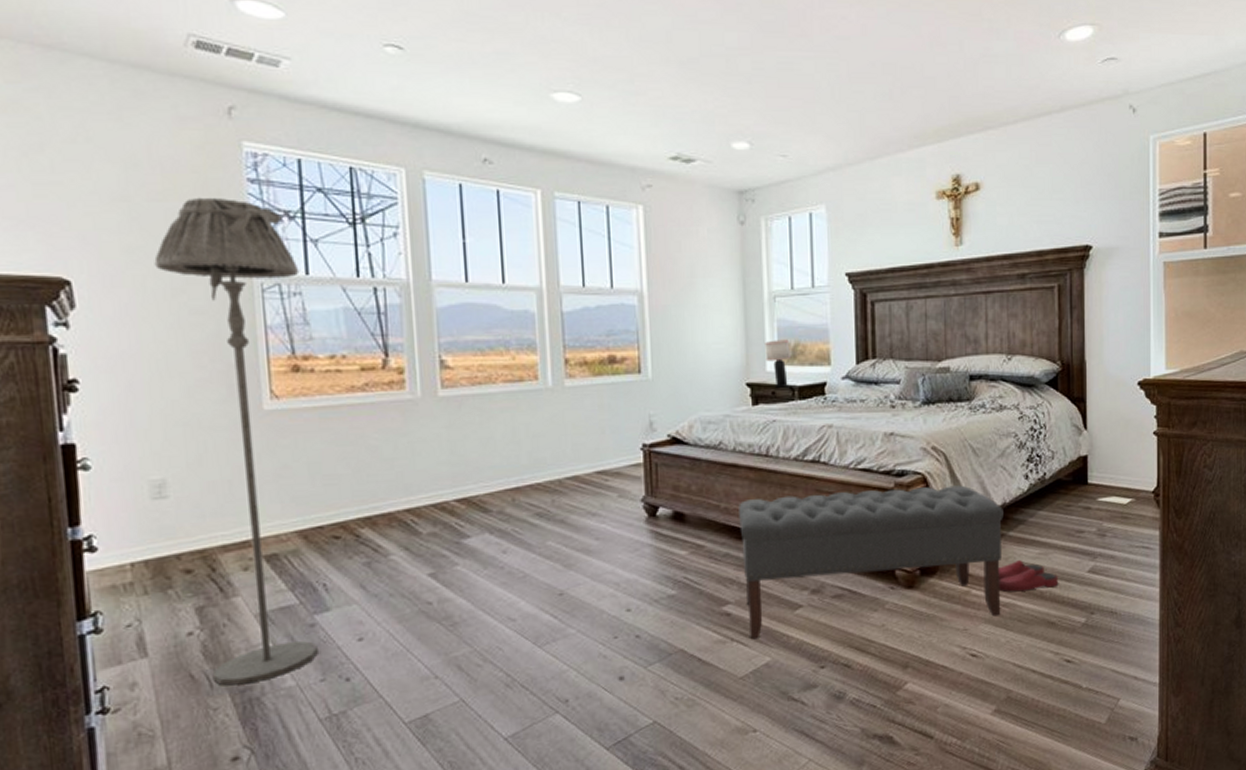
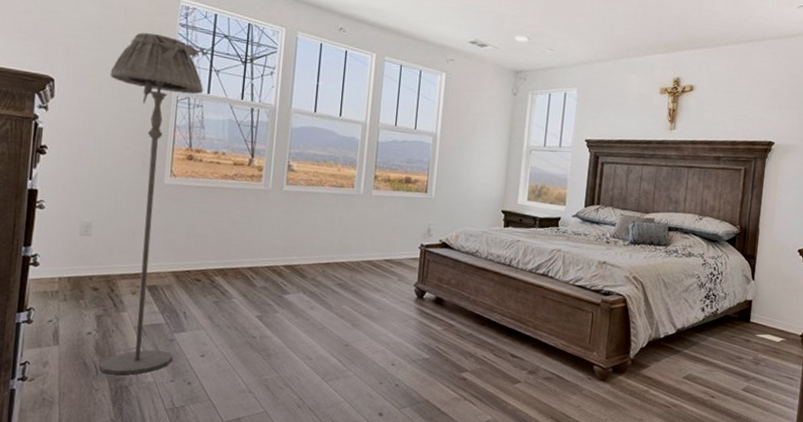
bench: present [739,485,1003,639] -> none [478,296,682,413]
table lamp: present [765,339,792,388] -> none [518,181,538,217]
slippers: present [999,560,1058,592] -> none [671,373,718,398]

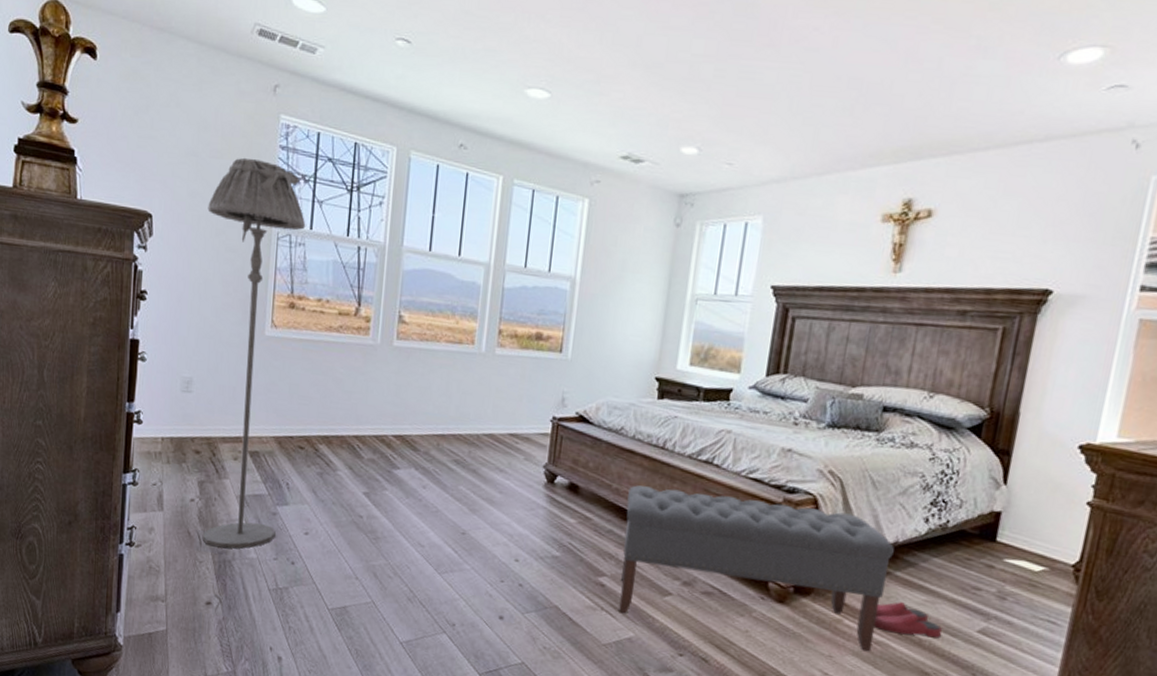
bench: none [478,296,682,413] -> present [619,485,894,652]
slippers: none [671,373,718,398] -> present [874,602,942,638]

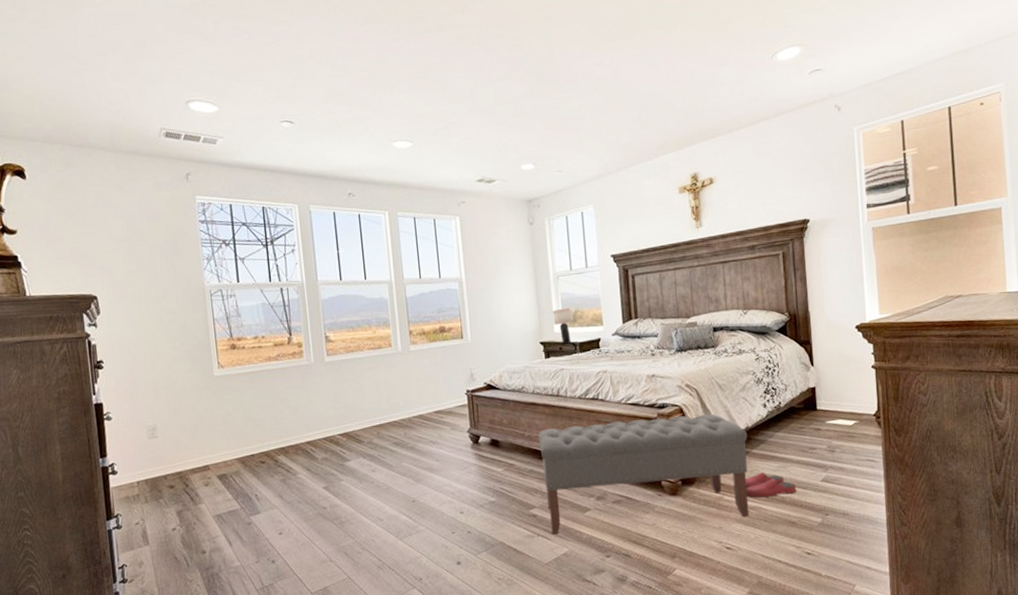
floor lamp: present [202,157,306,549] -> none [145,234,254,565]
table lamp: none [677,340,704,387] -> present [552,308,573,344]

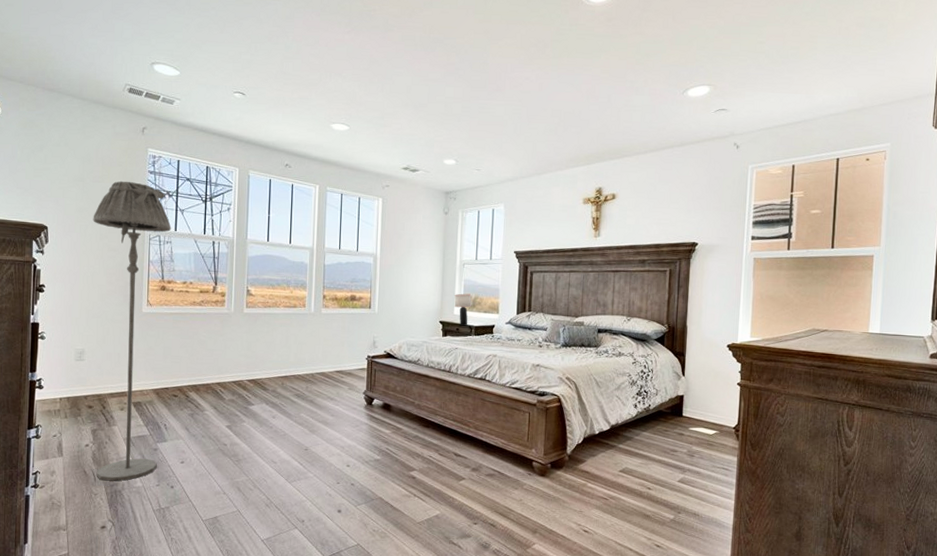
floor lamp: none [145,234,254,565] -> present [93,181,172,481]
bench: present [538,414,749,534] -> none [426,400,616,505]
slippers: present [746,472,796,498] -> none [609,466,654,490]

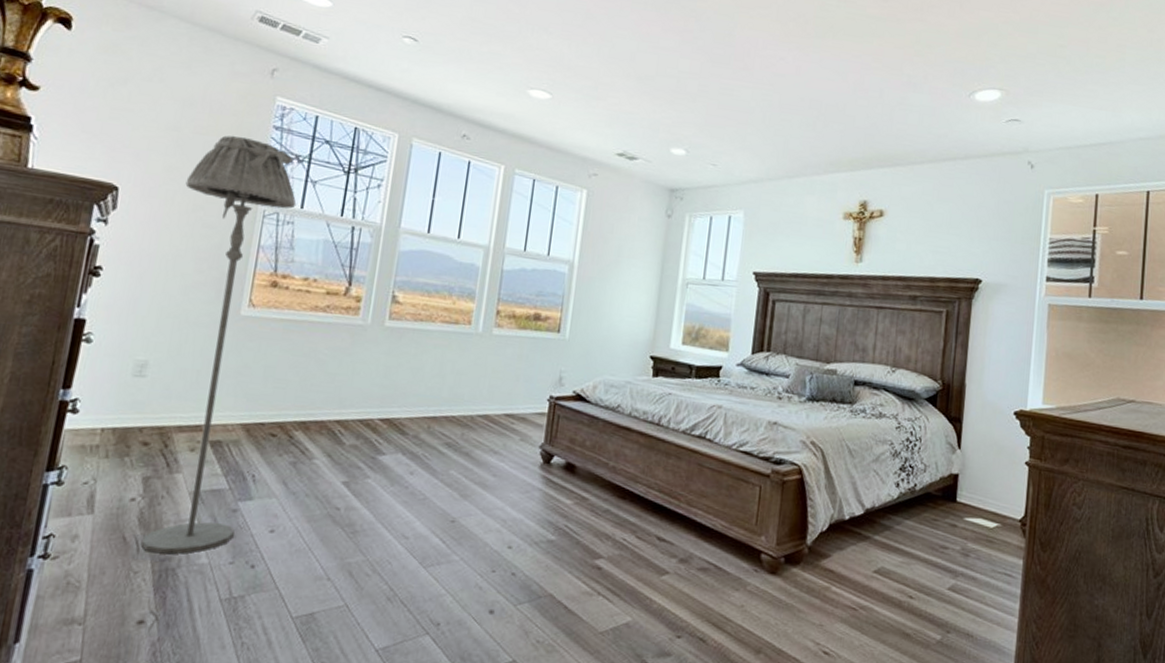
table lamp: present [454,293,472,326] -> none [671,321,695,365]

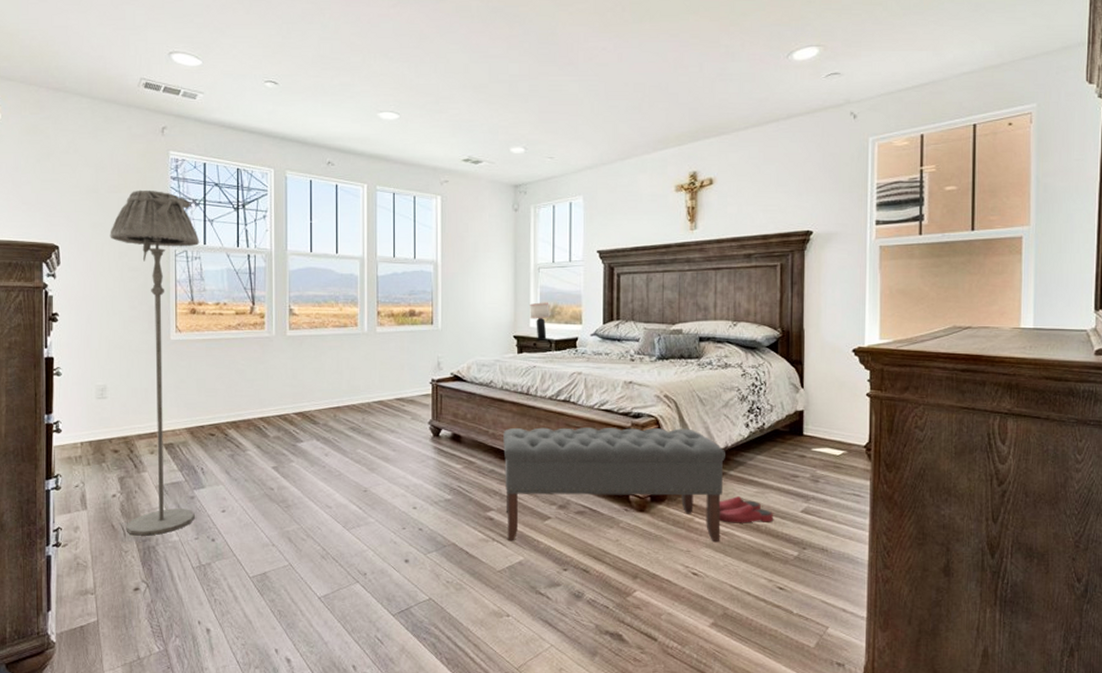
bench: none [616,462,872,618] -> present [503,427,725,543]
table lamp: none [671,321,695,365] -> present [530,302,551,340]
slippers: none [859,565,918,599] -> present [719,496,773,523]

